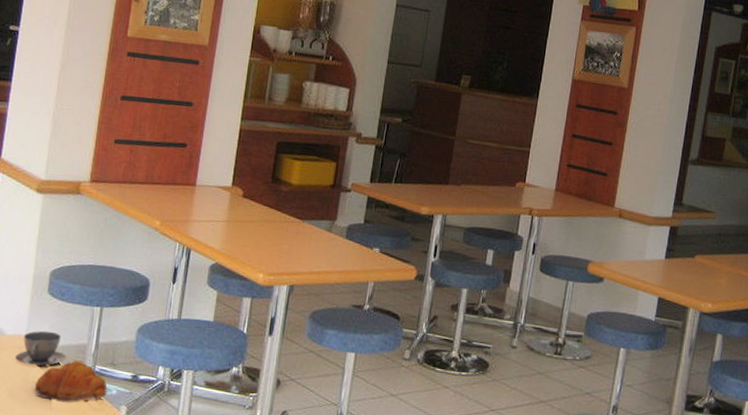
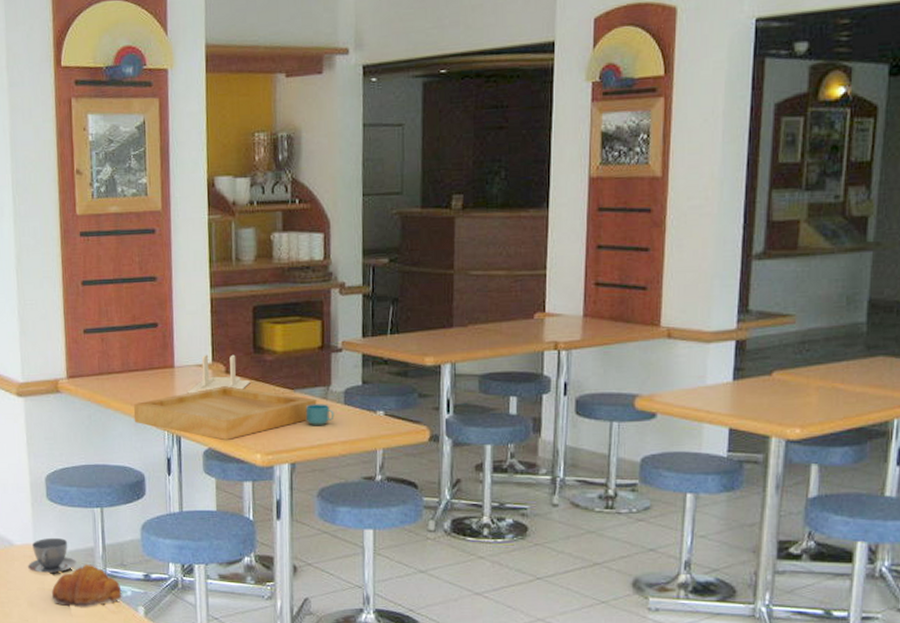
tray: none [148,208,322,258] -> present [133,386,317,440]
napkin holder: none [204,177,264,214] -> present [188,354,250,394]
cup: none [309,234,336,254] -> present [305,404,335,425]

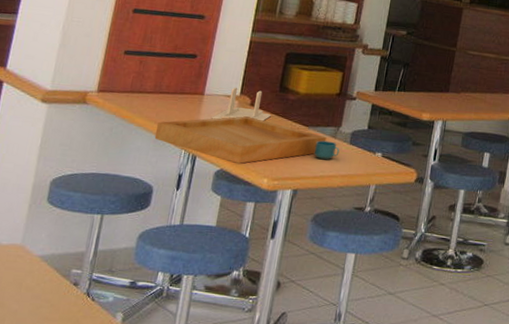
teacup: present [27,537,77,573] -> none [7,239,63,275]
croissant: present [51,564,123,608] -> none [27,268,104,312]

